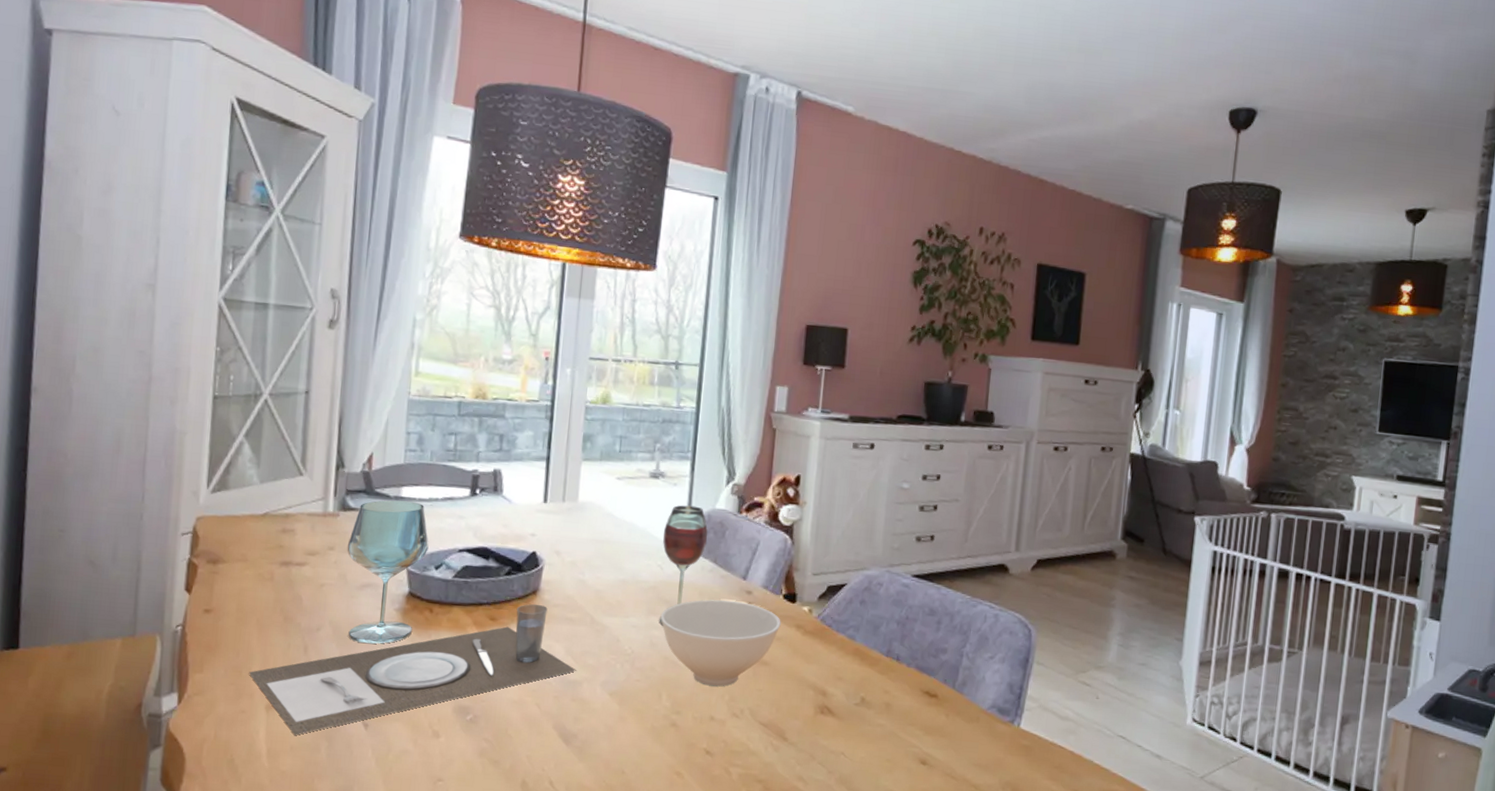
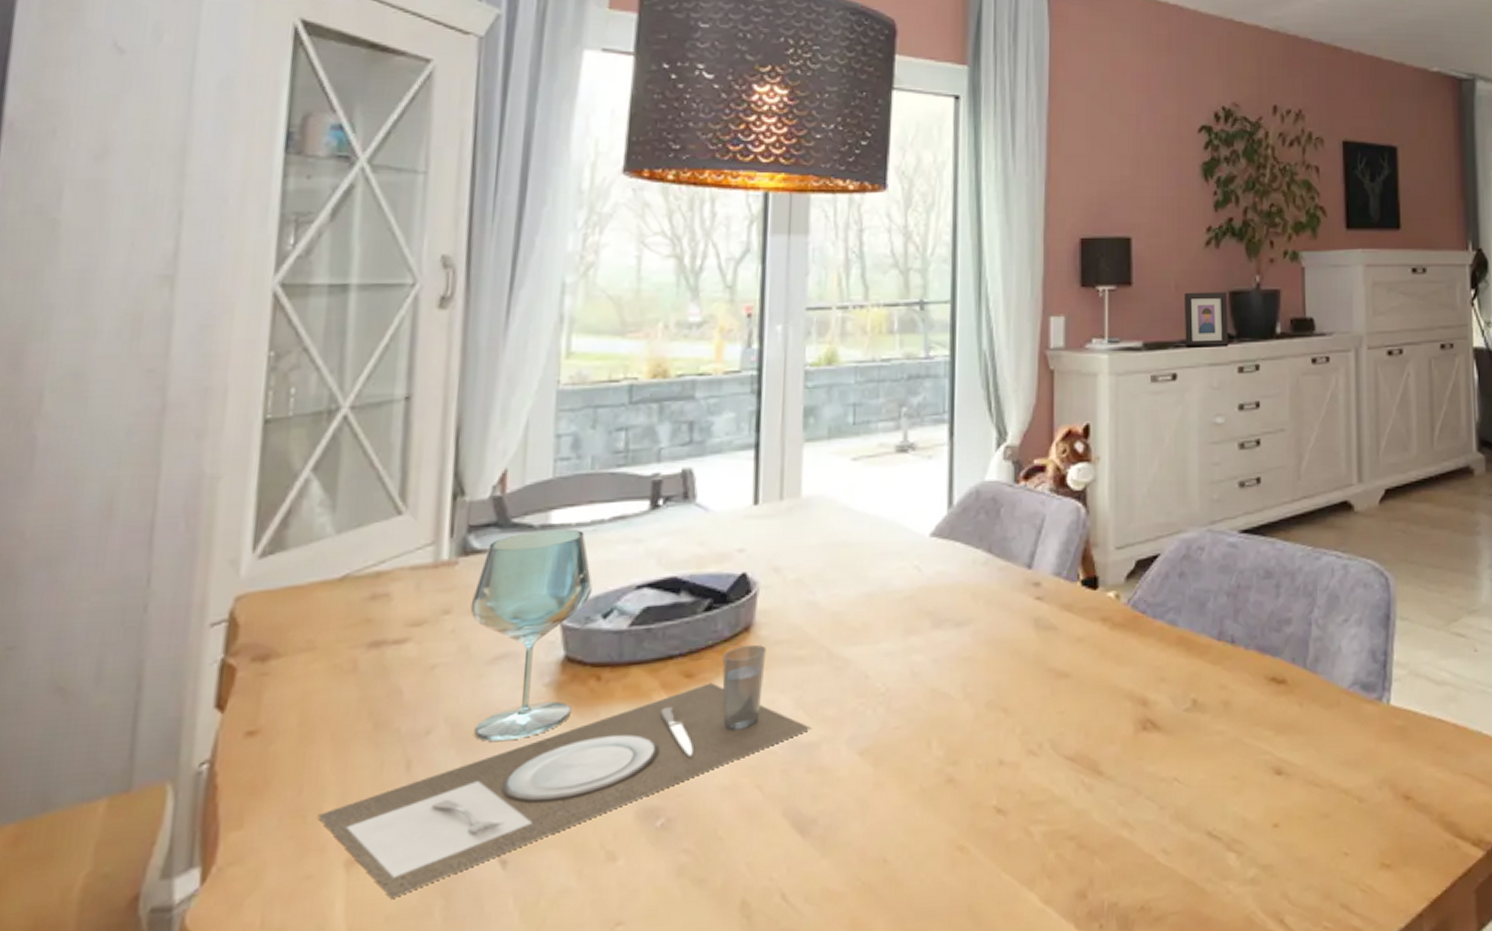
wineglass: present [659,505,708,625] -> none [918,481,978,646]
bowl: present [660,599,781,687] -> none [922,599,1081,718]
picture frame: none [883,378,923,427] -> present [1184,292,1228,348]

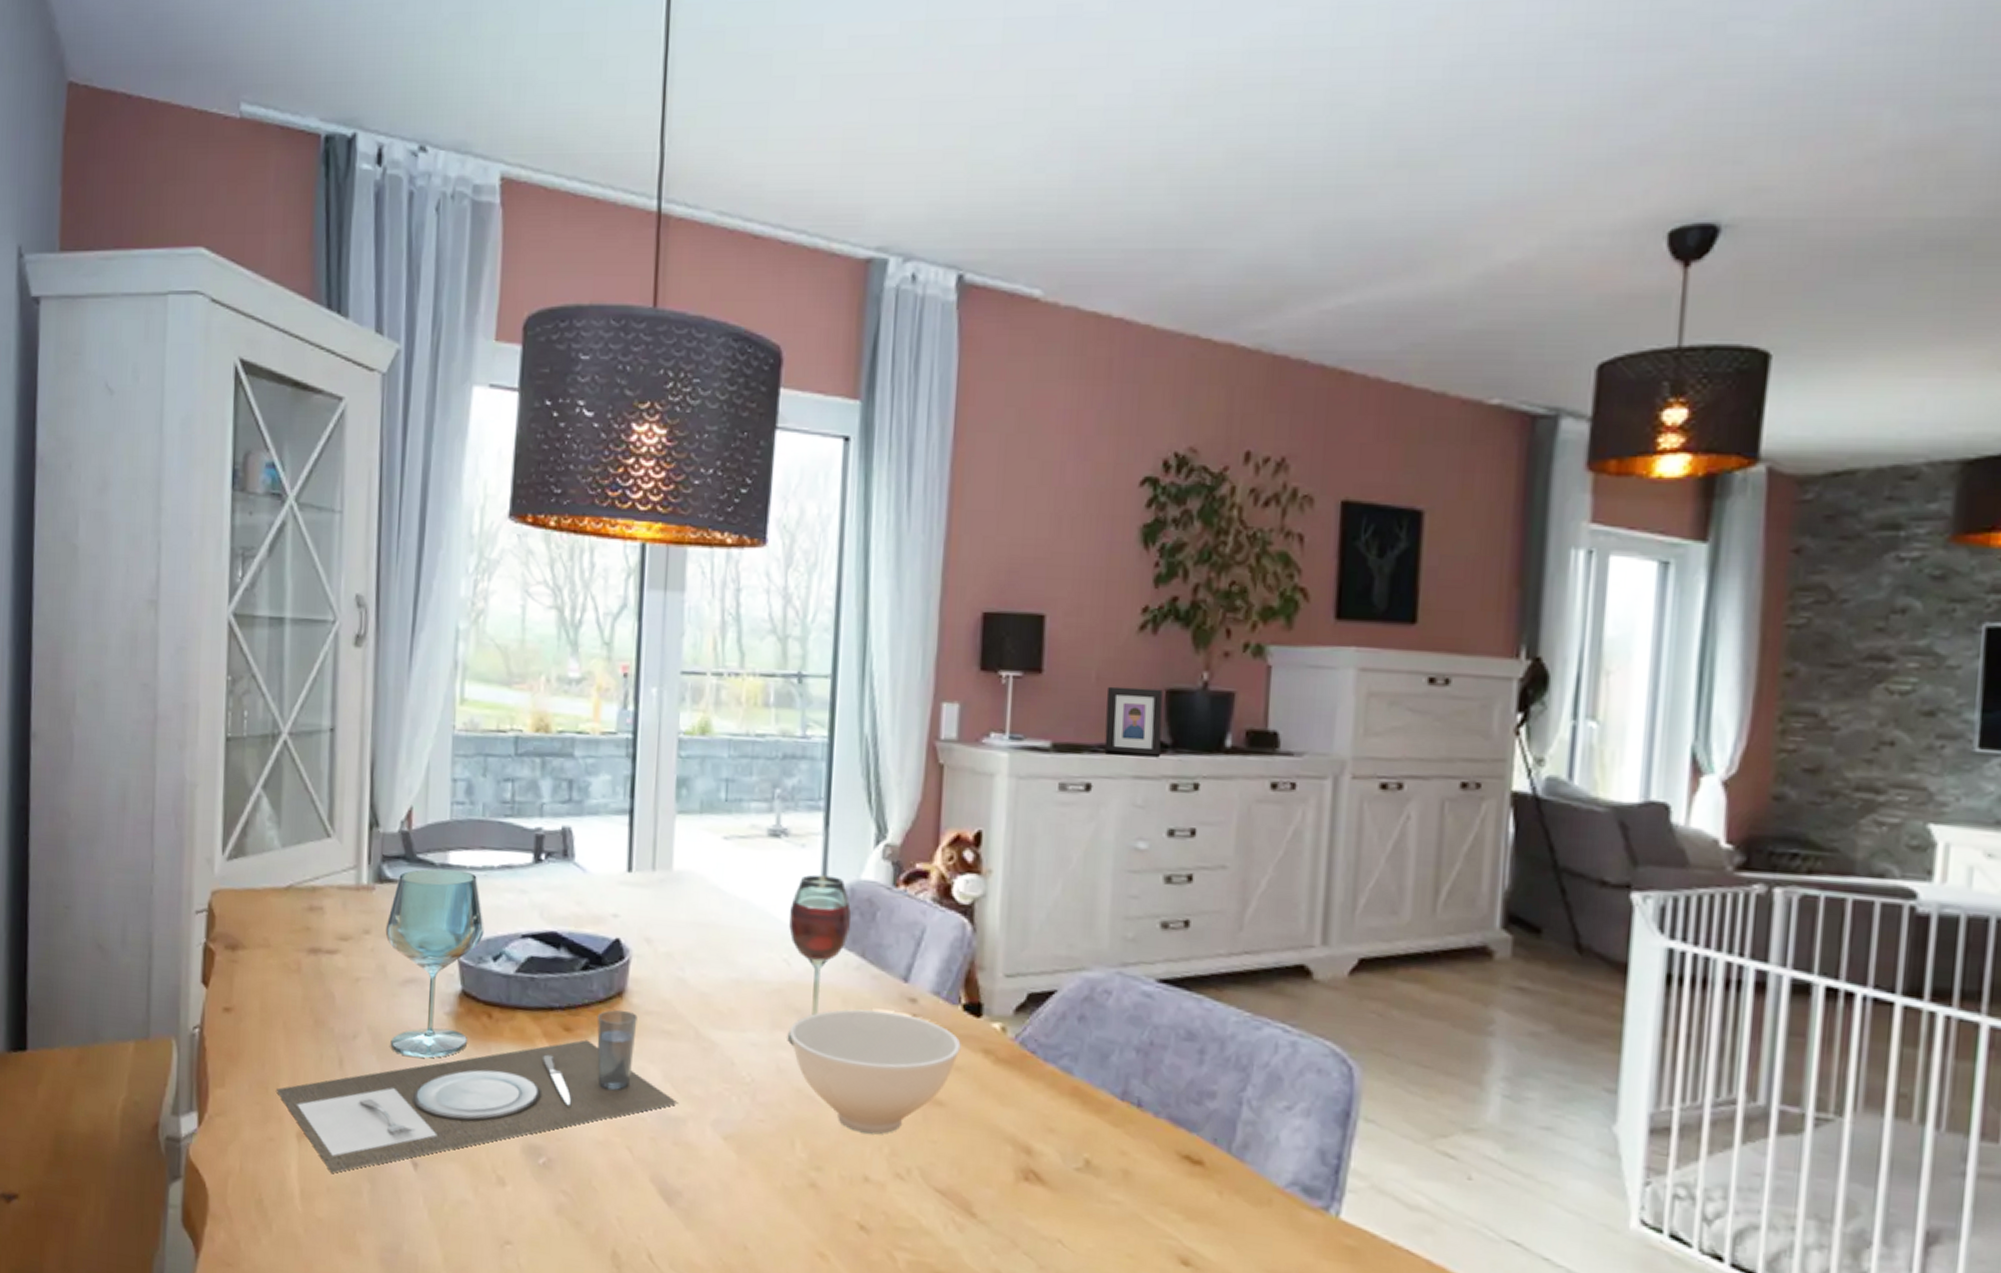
wineglass: none [918,481,978,646] -> present [787,874,852,1044]
bowl: none [922,599,1081,718] -> present [789,1009,961,1134]

